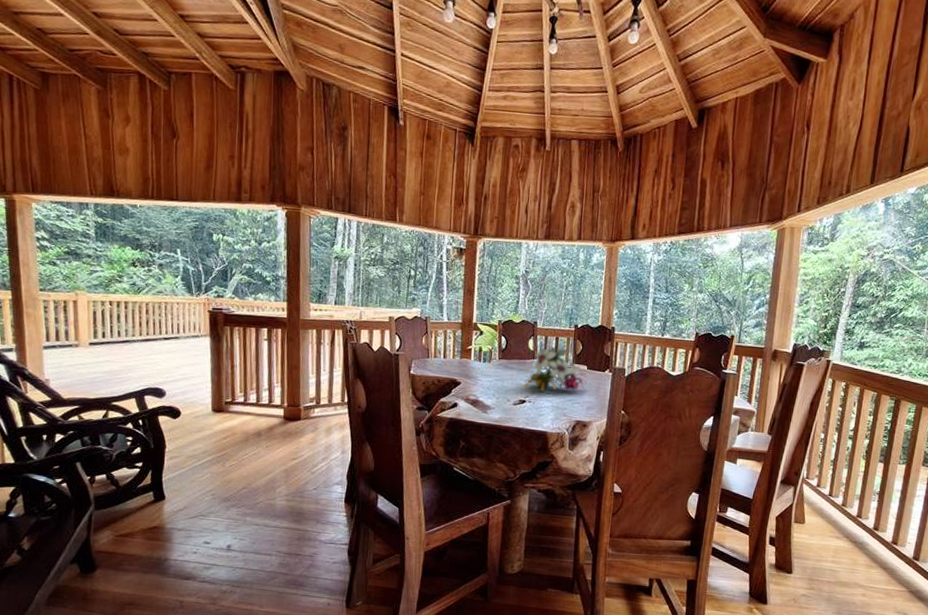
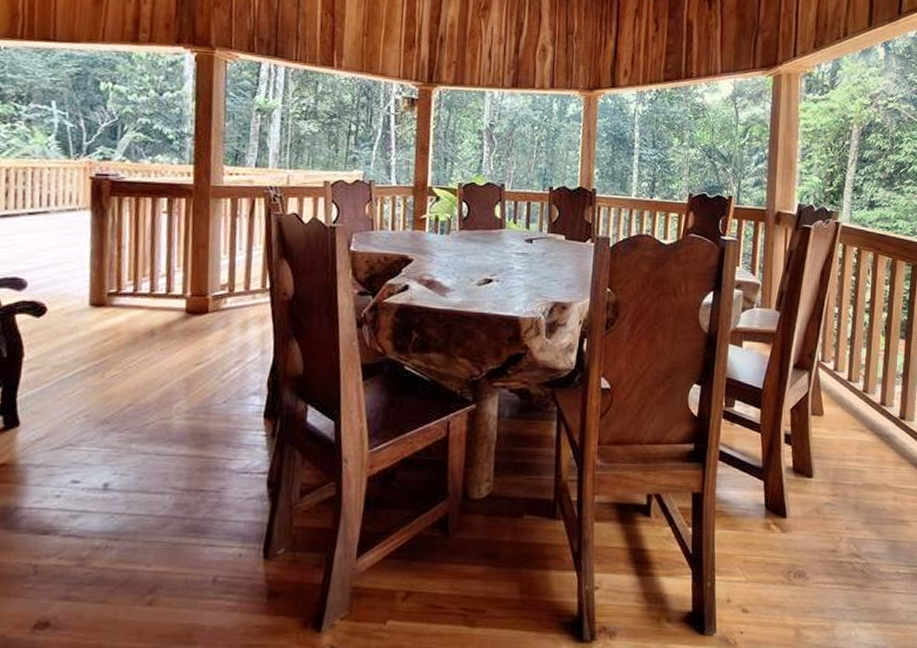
flower arrangement: present [521,346,590,391] -> none [487,213,569,267]

